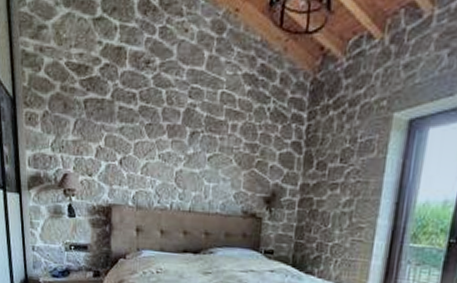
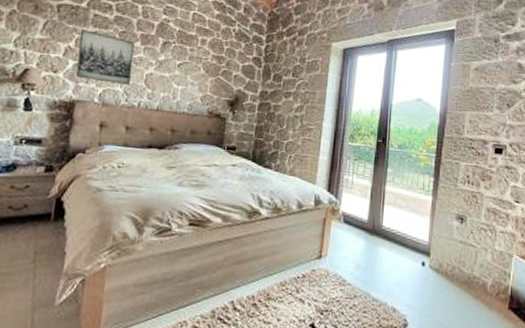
wall art: none [108,126,162,185] -> present [75,29,135,85]

